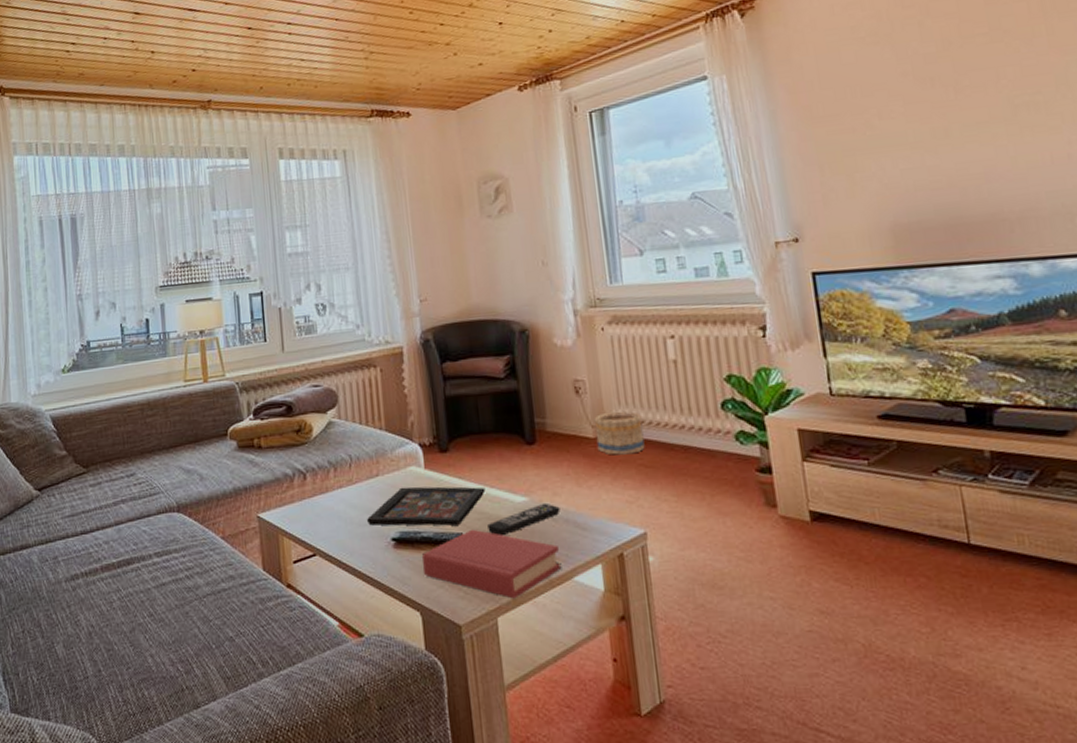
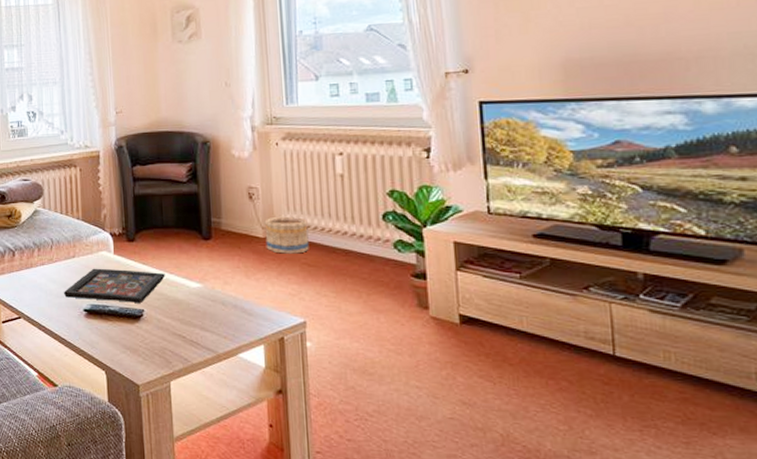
hardback book: present [421,529,562,599] -> none [108,307,229,368]
remote control: present [487,502,561,537] -> none [166,289,230,315]

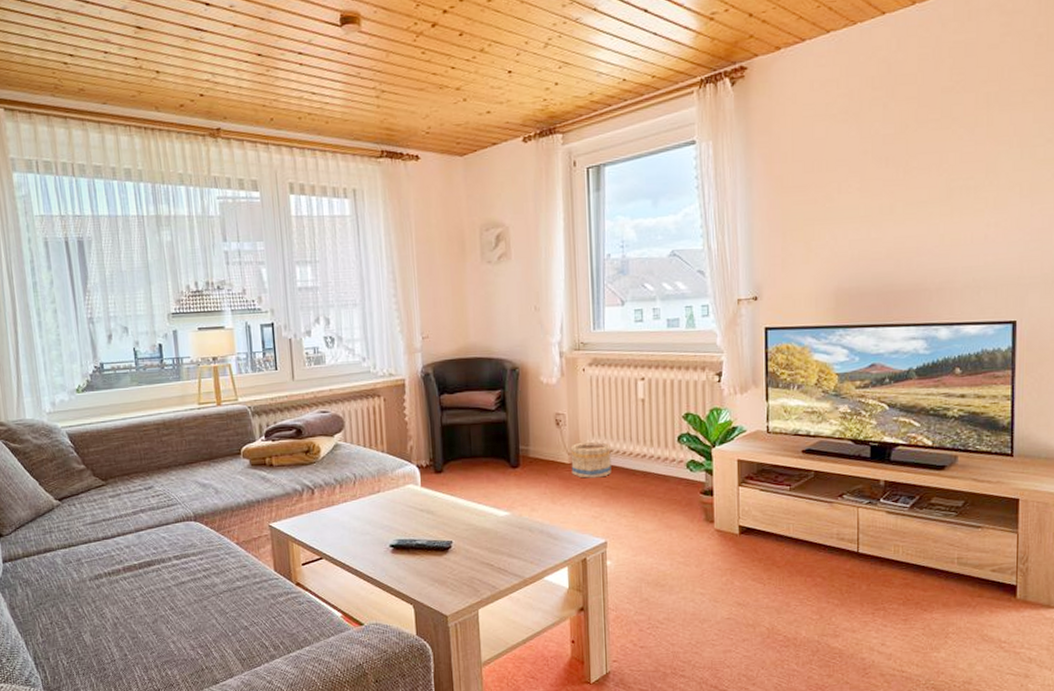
decorative tray: present [63,268,165,303] -> none [368,502,474,535]

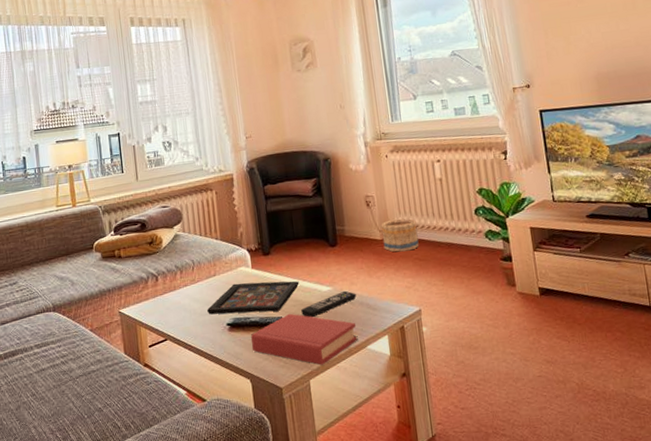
decorative tray: none [368,502,474,535] -> present [206,281,299,315]
hardback book: none [415,538,535,595] -> present [250,313,358,365]
remote control: none [474,517,537,544] -> present [301,290,357,318]

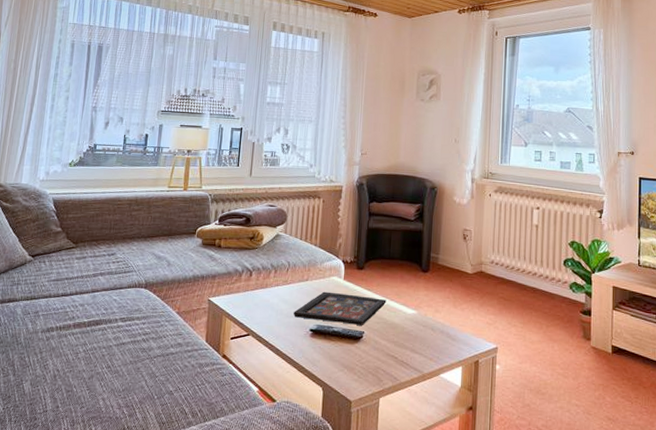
hardback book: present [250,313,358,365] -> none [329,329,433,386]
remote control: present [301,290,357,318] -> none [383,316,439,338]
basket: present [381,218,419,252] -> none [472,256,507,289]

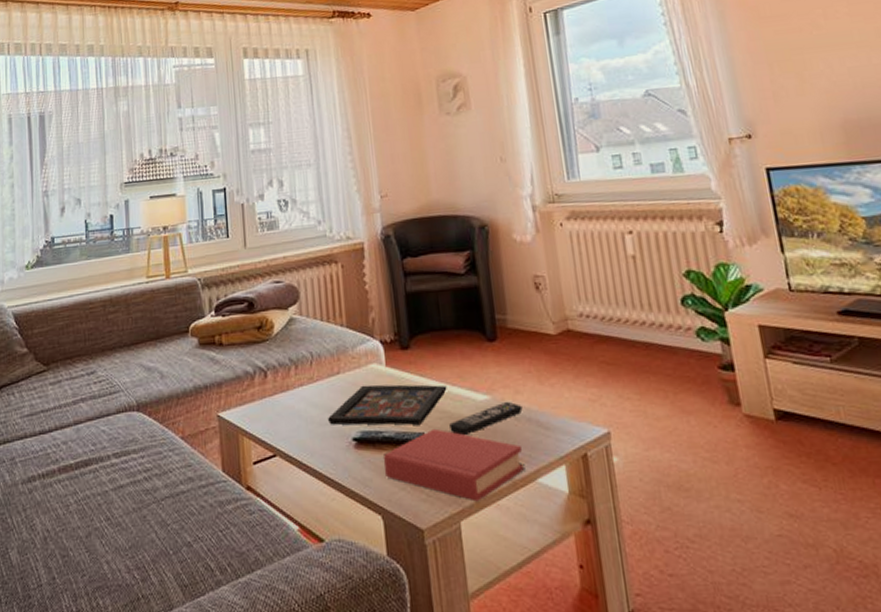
hardback book: none [329,329,433,386] -> present [383,428,525,502]
remote control: none [383,316,439,338] -> present [449,401,523,436]

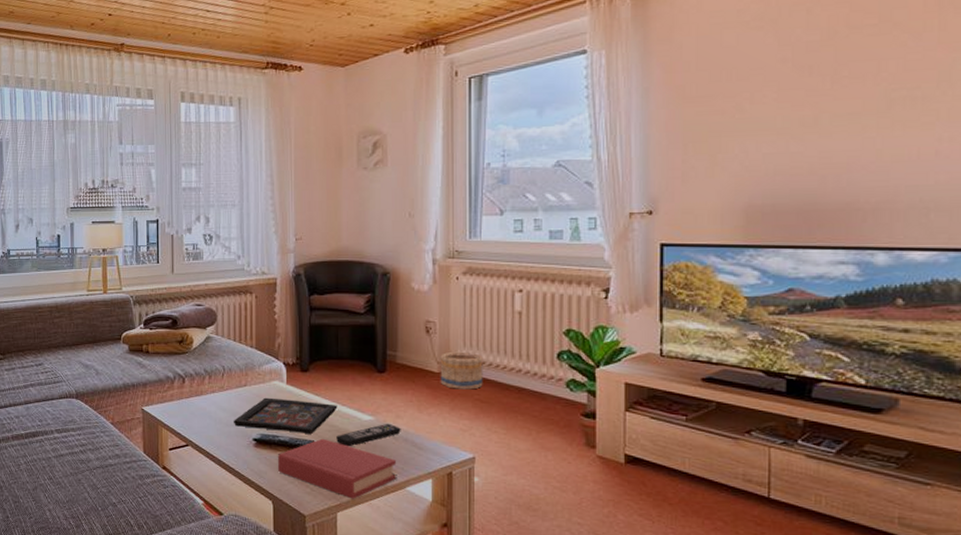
basket: none [554,307,606,352] -> present [440,351,483,390]

